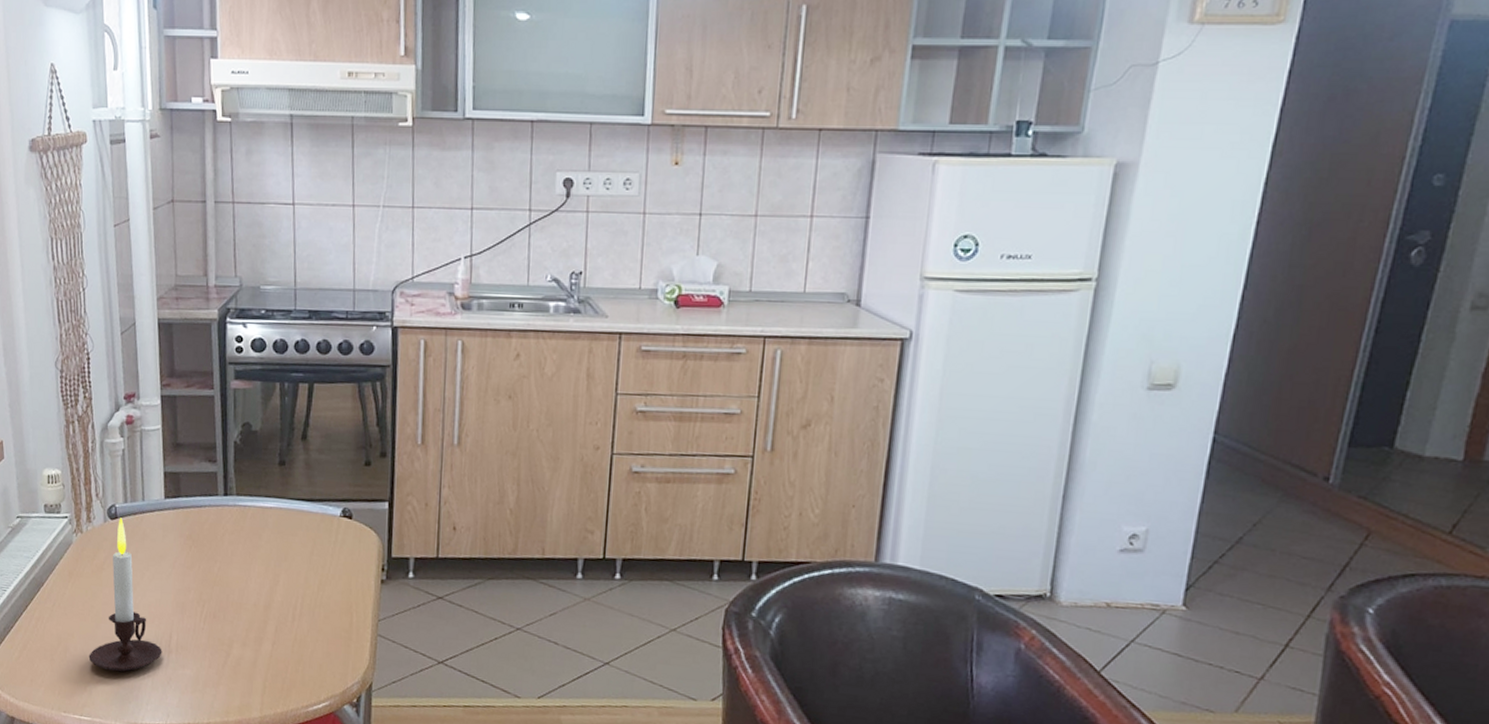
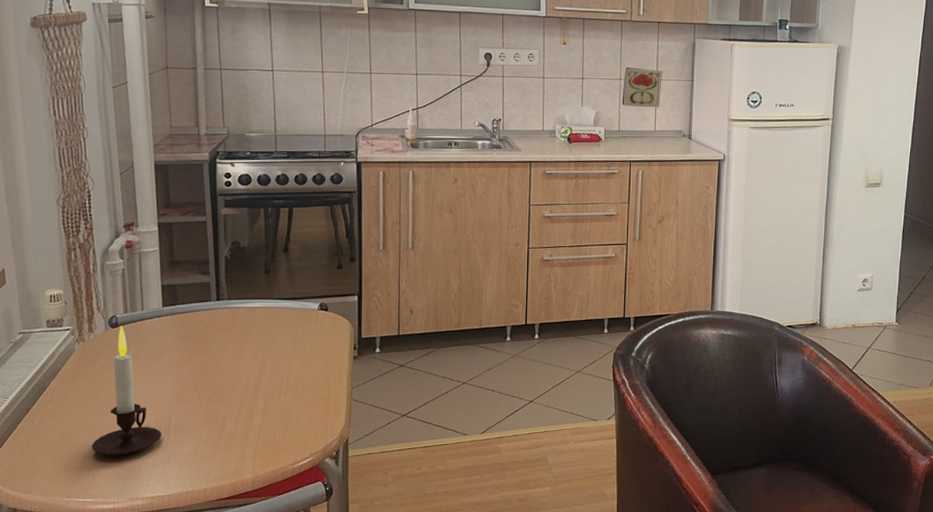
decorative tile: none [756,198,821,259] -> present [622,67,662,108]

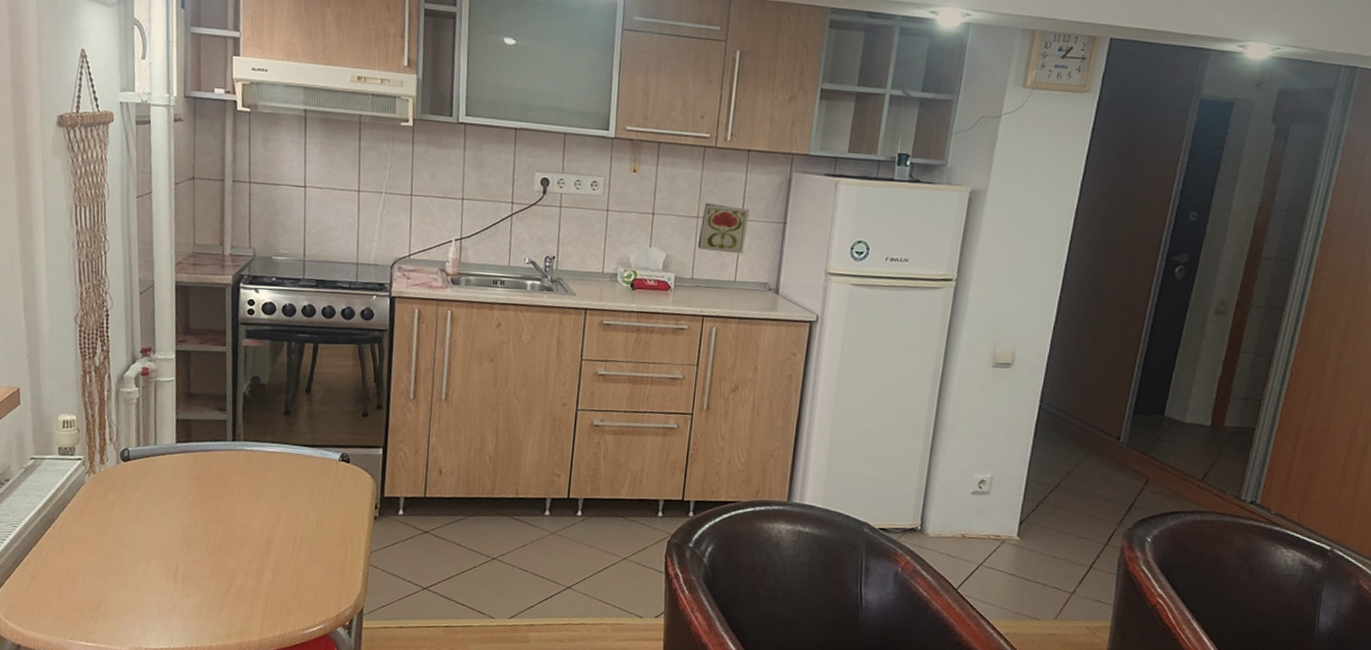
candle: present [91,326,162,456] -> none [96,460,169,601]

